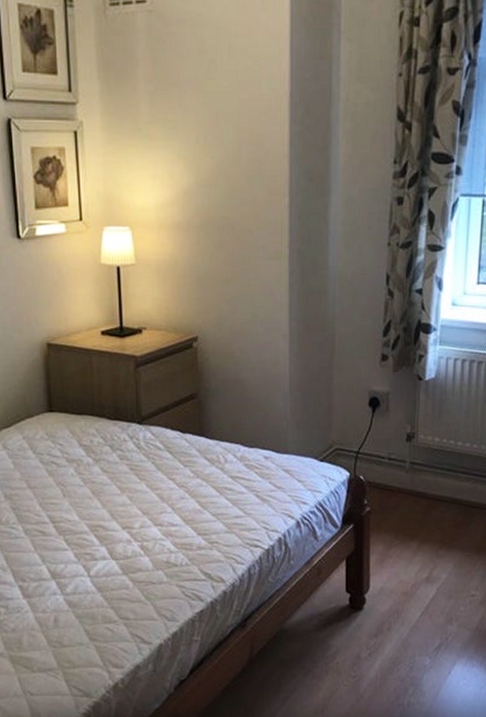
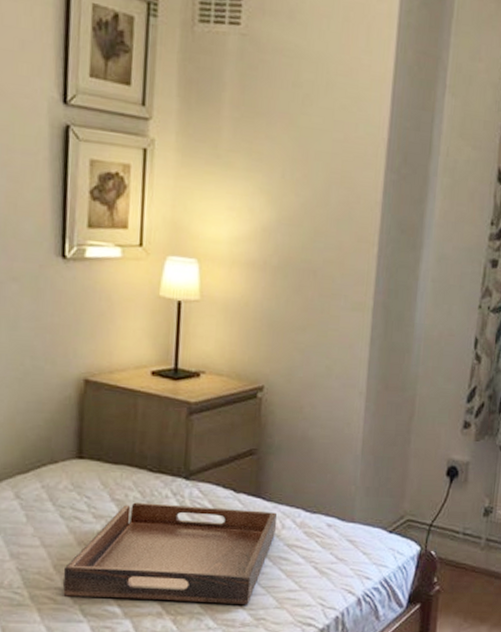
serving tray: none [47,446,220,531] -> present [63,502,277,604]

